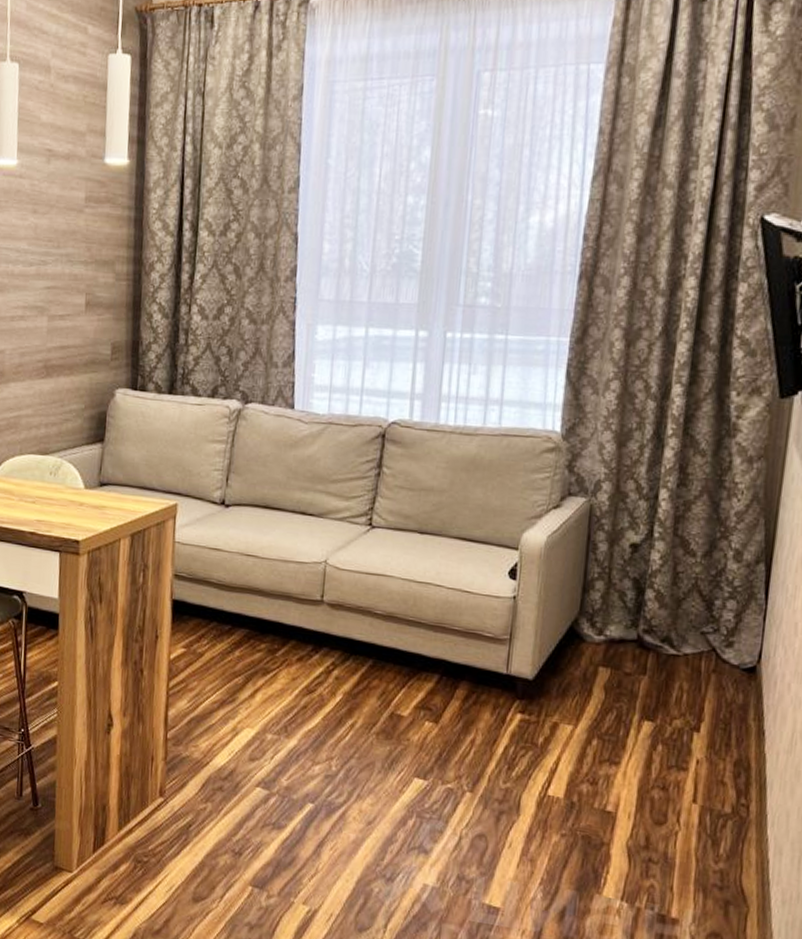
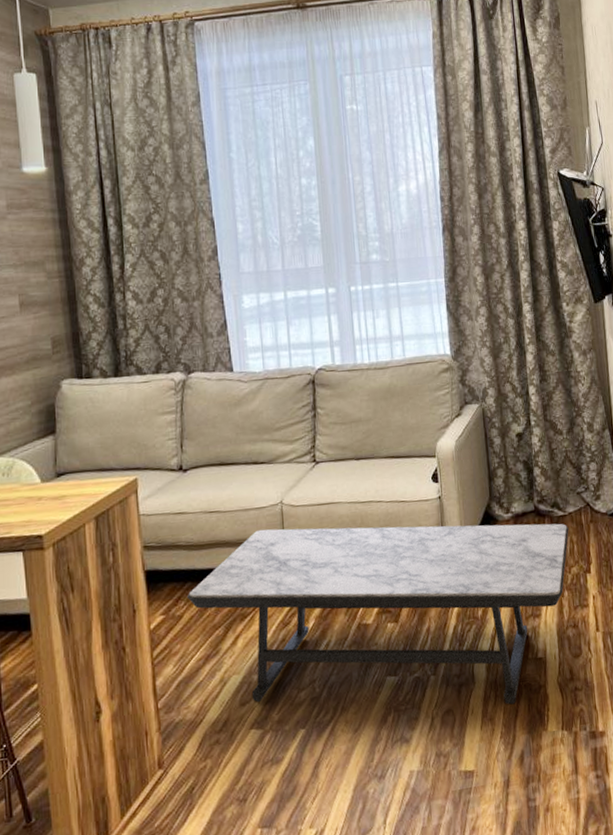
coffee table: none [211,585,680,853] -> present [187,523,569,705]

